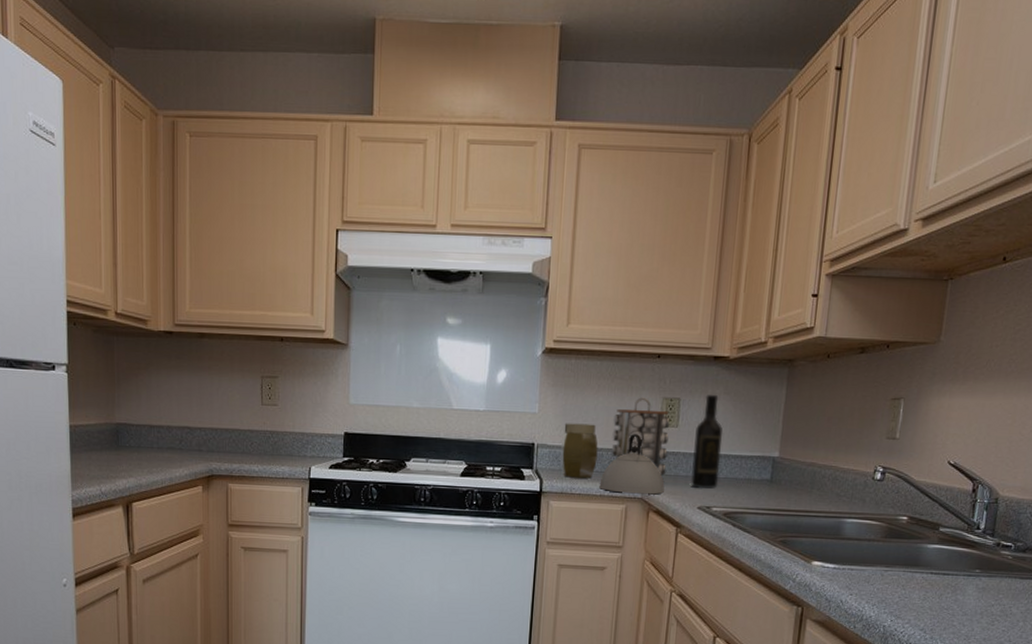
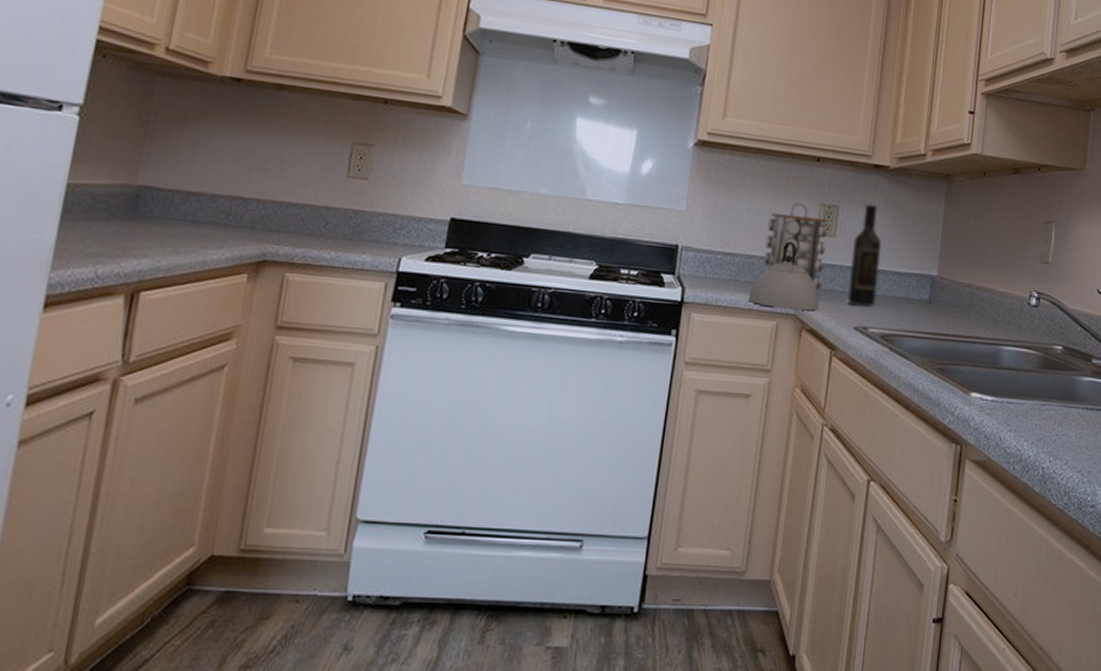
jar: present [560,423,598,479] -> none [706,224,750,289]

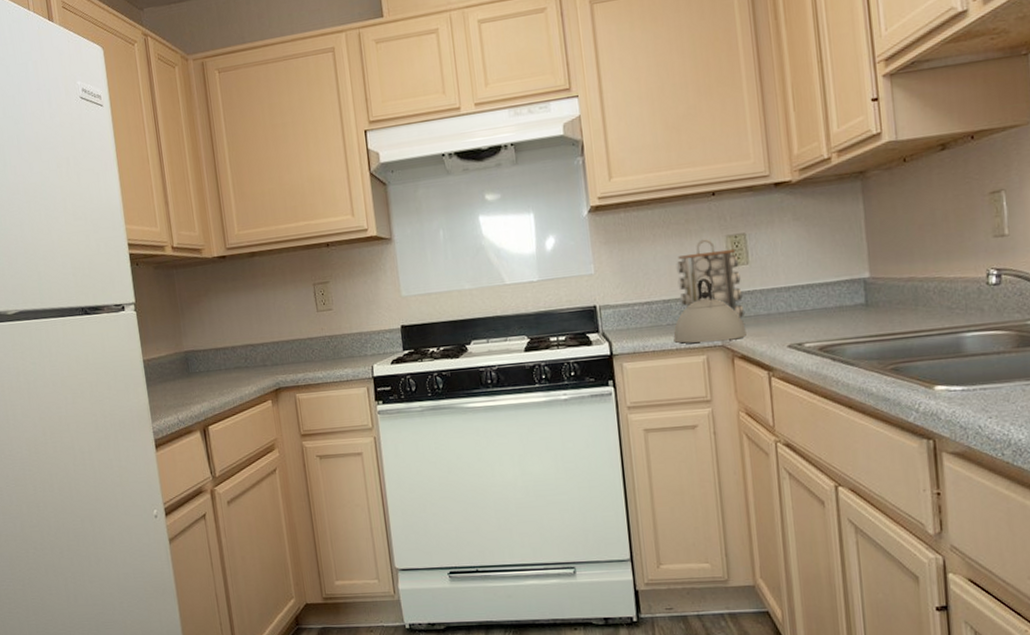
wine bottle: present [847,203,882,307] -> none [769,222,807,326]

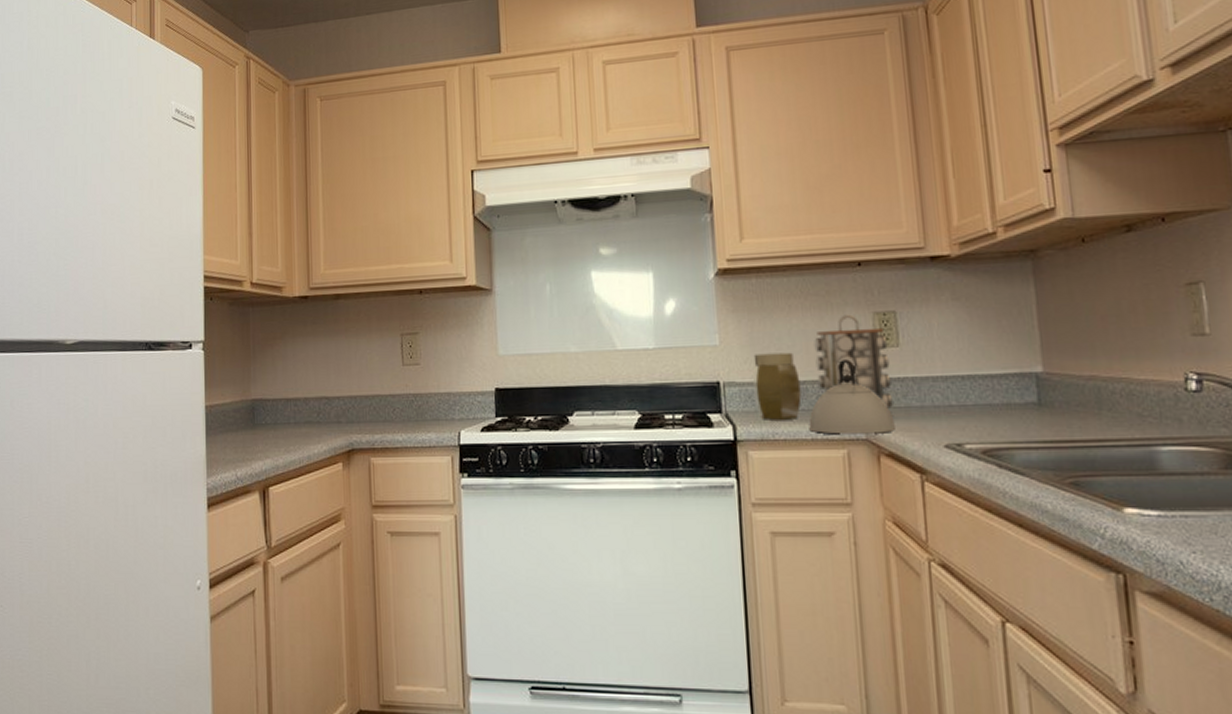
jar: none [624,275,667,336] -> present [752,352,802,420]

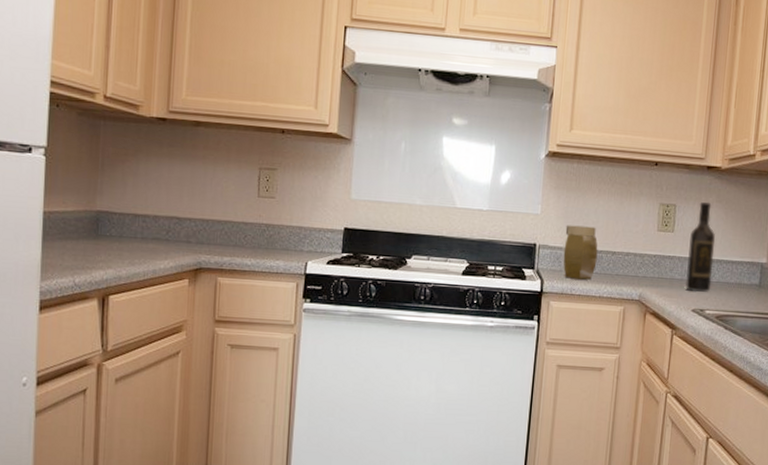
kettle: present [808,358,895,435] -> none [598,236,661,297]
spice rack: present [814,314,893,409] -> none [609,202,667,279]
wine bottle: none [923,301,967,422] -> present [685,201,716,293]

